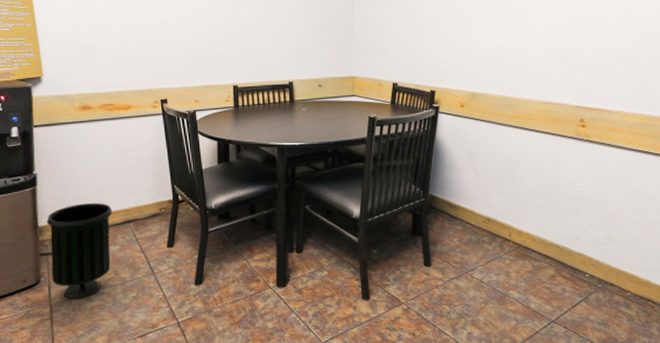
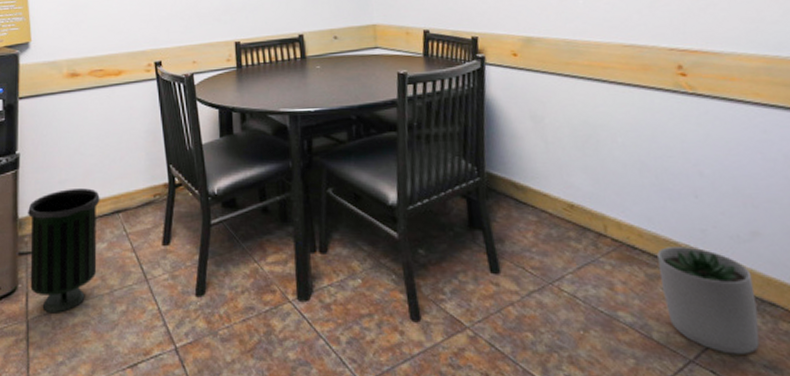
planter: none [542,247,603,316] -> present [657,246,760,354]

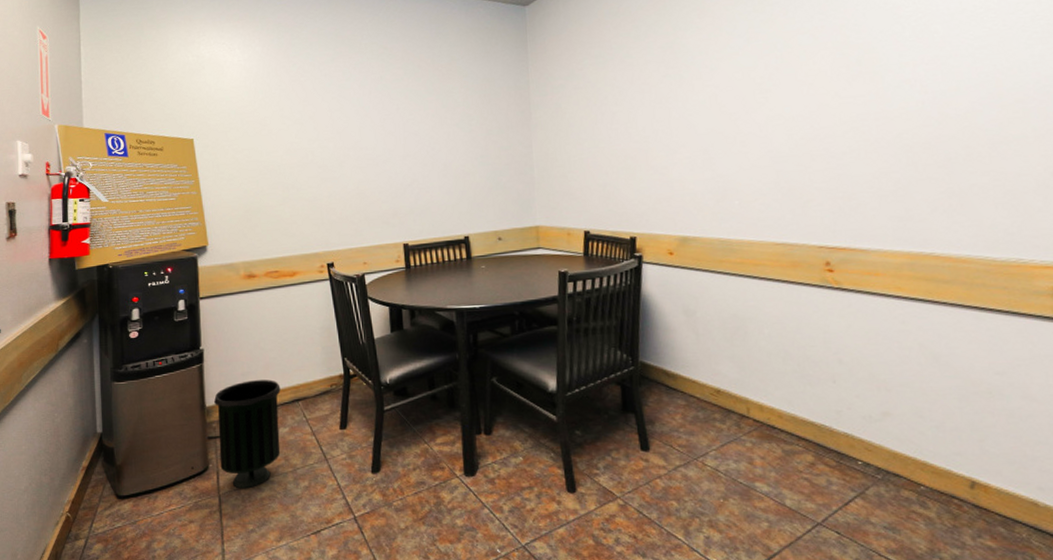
planter: present [657,246,760,354] -> none [795,426,883,518]

